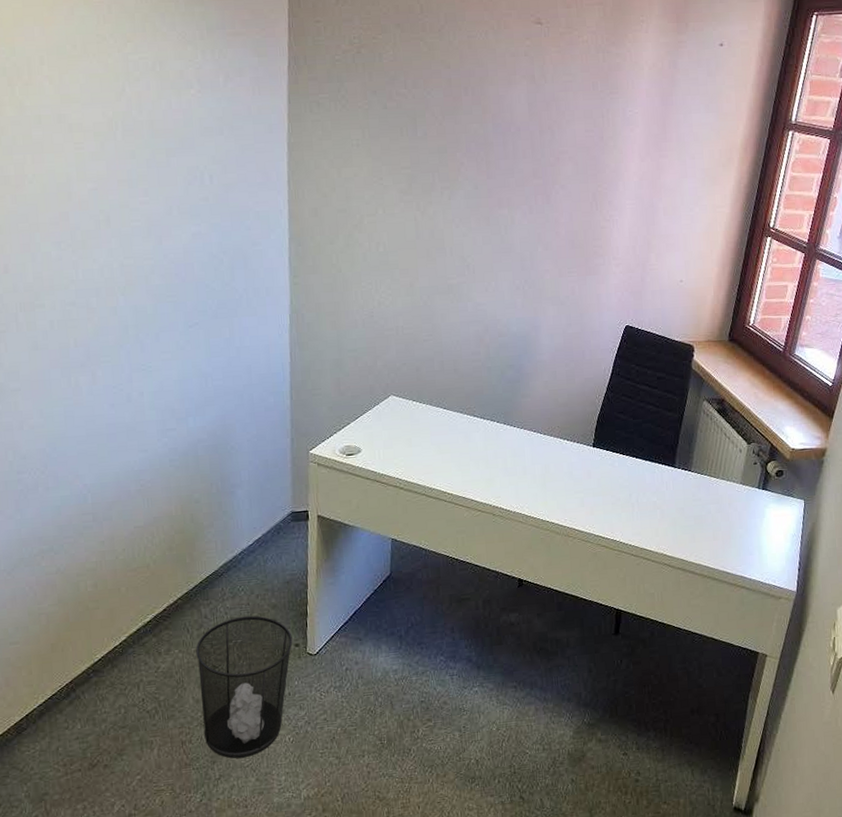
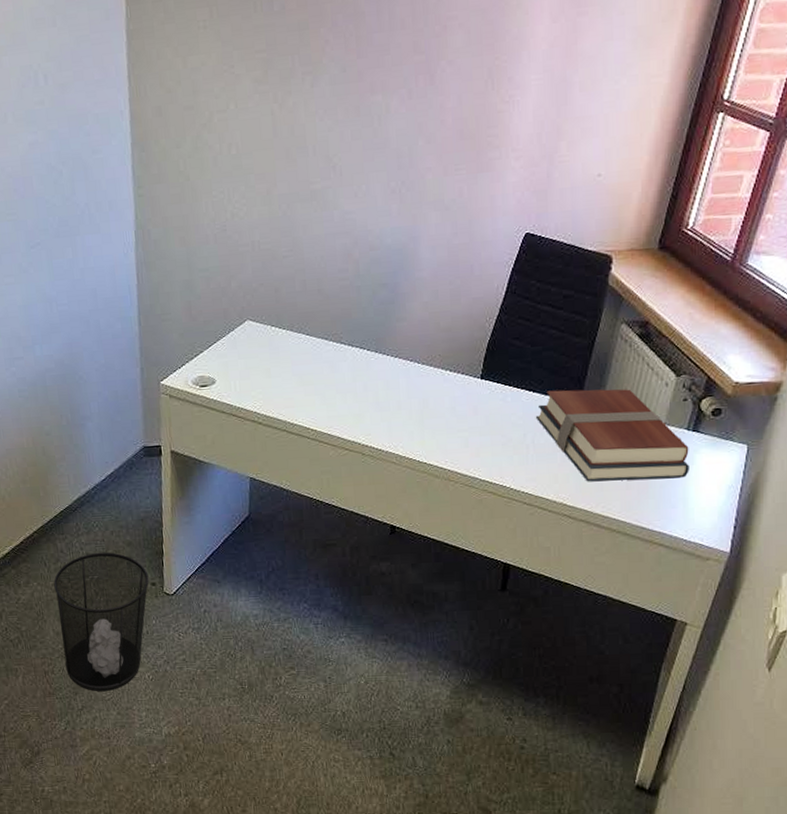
books: none [638,455,762,534] -> present [535,389,689,482]

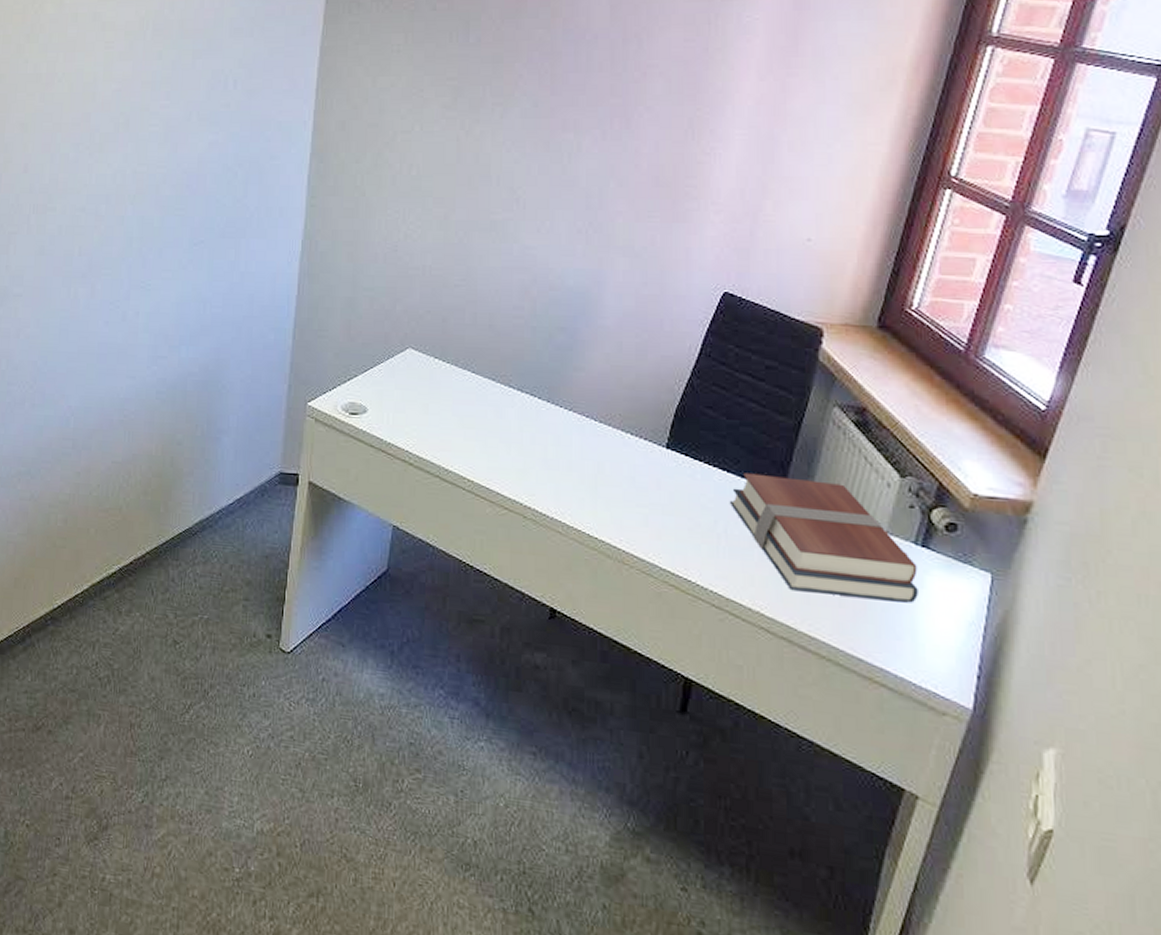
waste bin: present [53,552,149,691] -> none [155,587,265,762]

